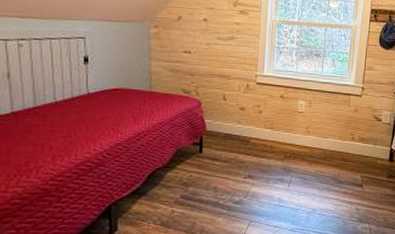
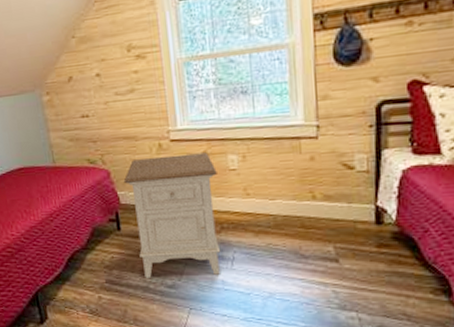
nightstand: none [212,94,289,195] -> present [123,152,221,278]

